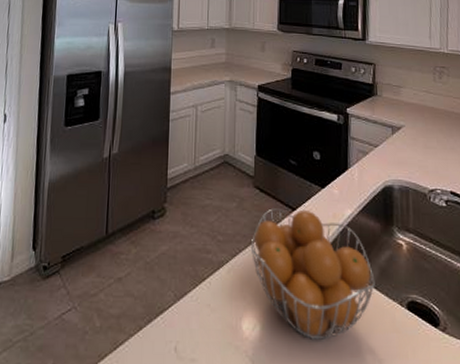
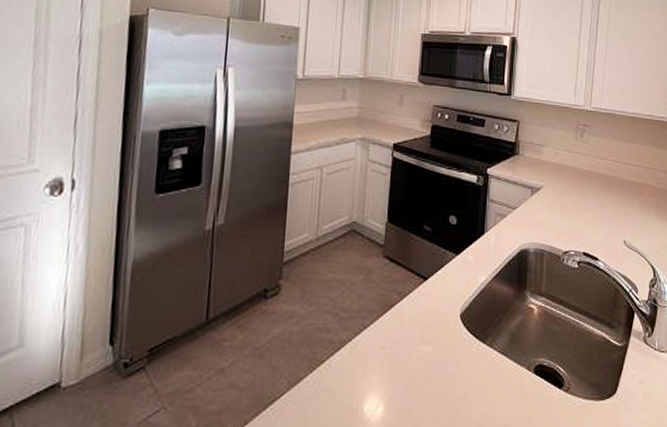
fruit basket: present [250,208,375,340] -> none [376,279,505,414]

